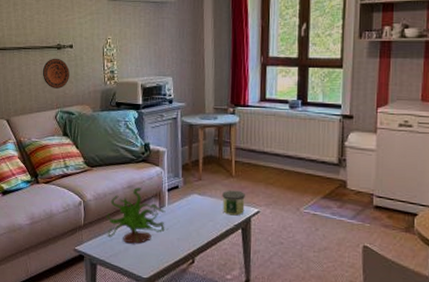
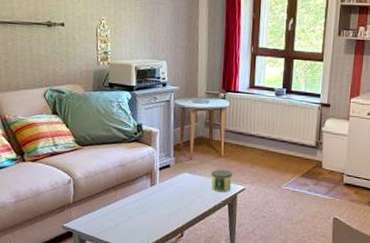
decorative plate: present [42,58,70,89] -> none [30,35,60,67]
plant: present [106,187,169,243] -> none [97,166,159,219]

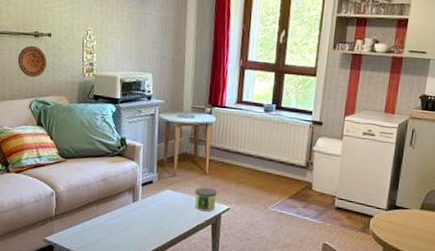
decorative plate: none [30,35,60,67] -> present [17,45,47,77]

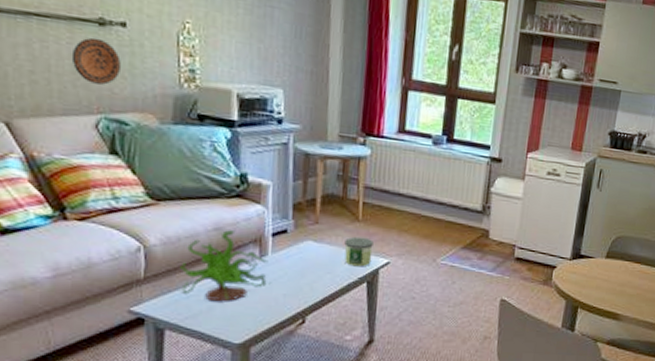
plant: none [78,181,141,235] -> present [180,230,272,301]

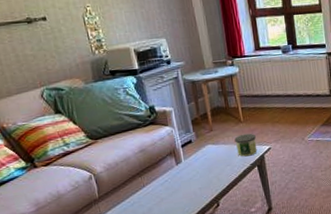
decorative plate: present [71,37,121,85] -> none [13,33,50,66]
plant: present [180,230,272,301] -> none [122,149,189,204]

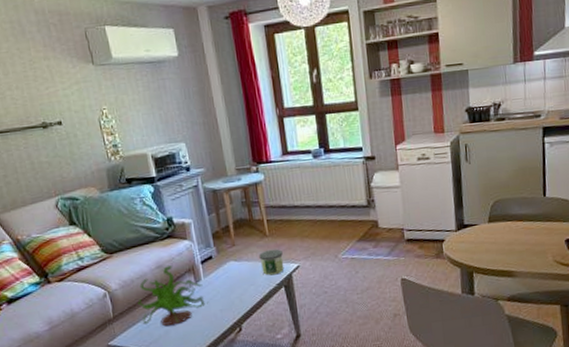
plant: none [122,149,189,204] -> present [138,265,209,326]

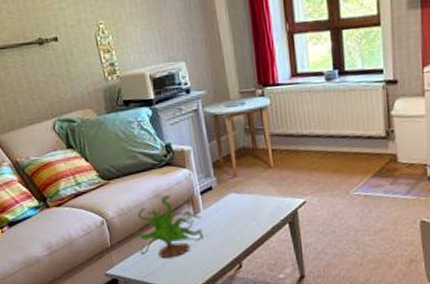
candle: present [259,249,284,276] -> none [262,182,289,211]

